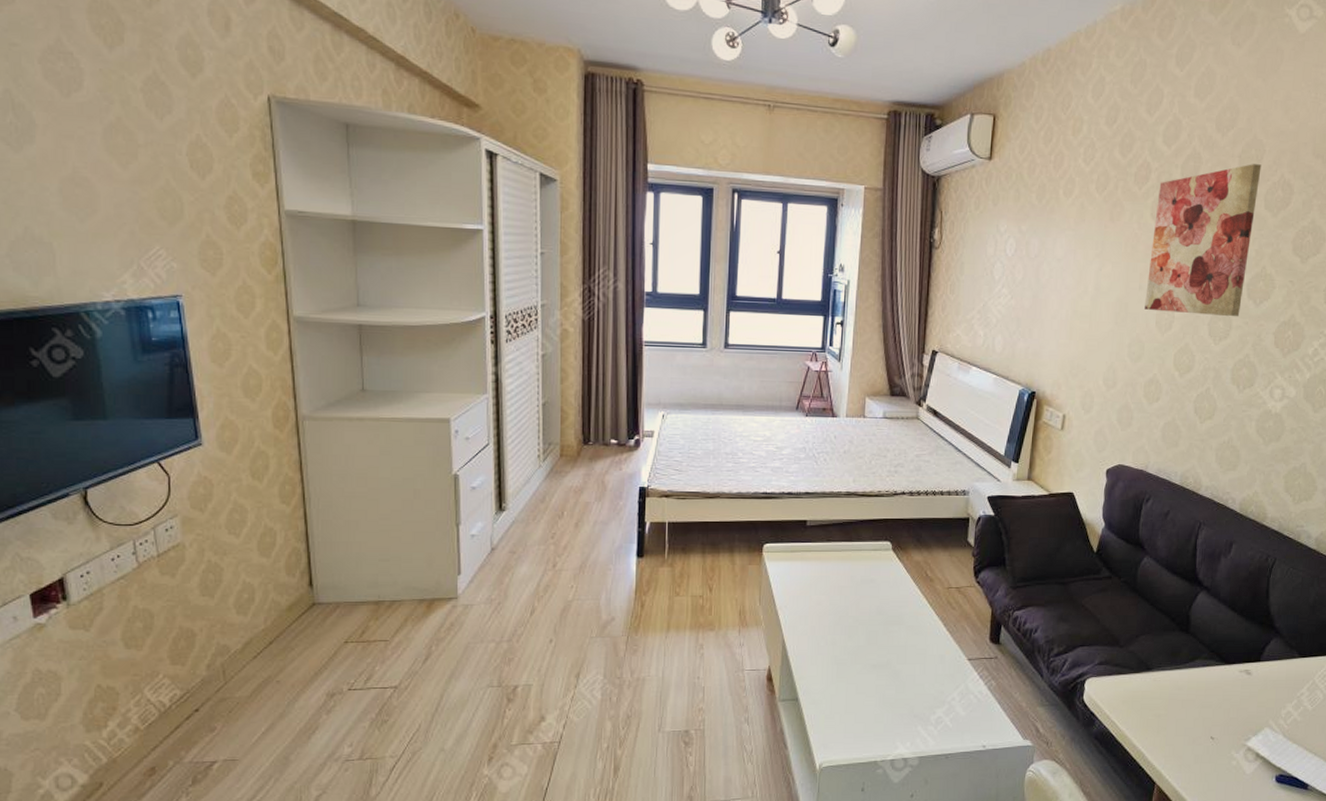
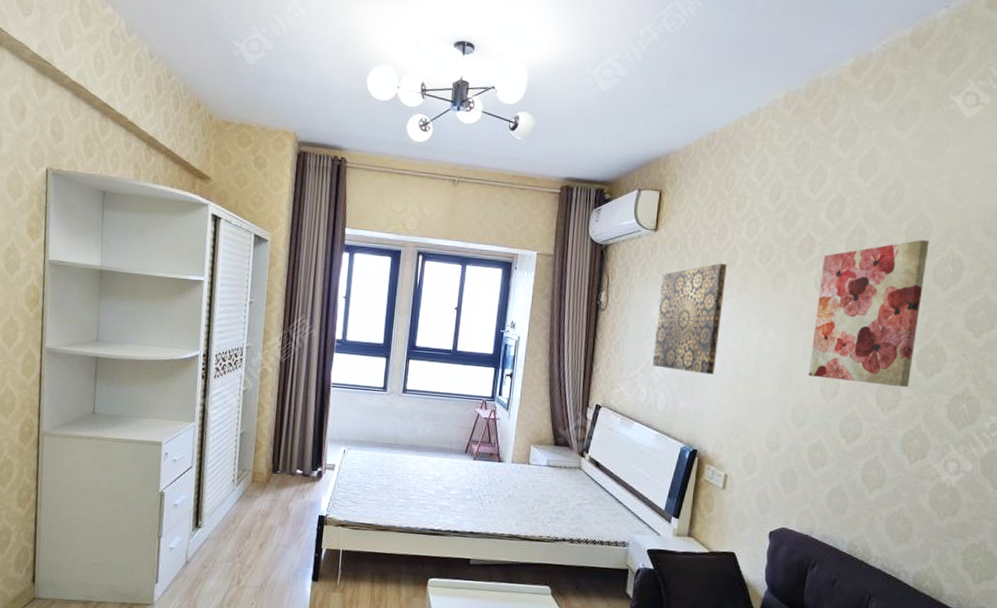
wall art: none [989,193,1064,313] -> present [652,263,727,375]

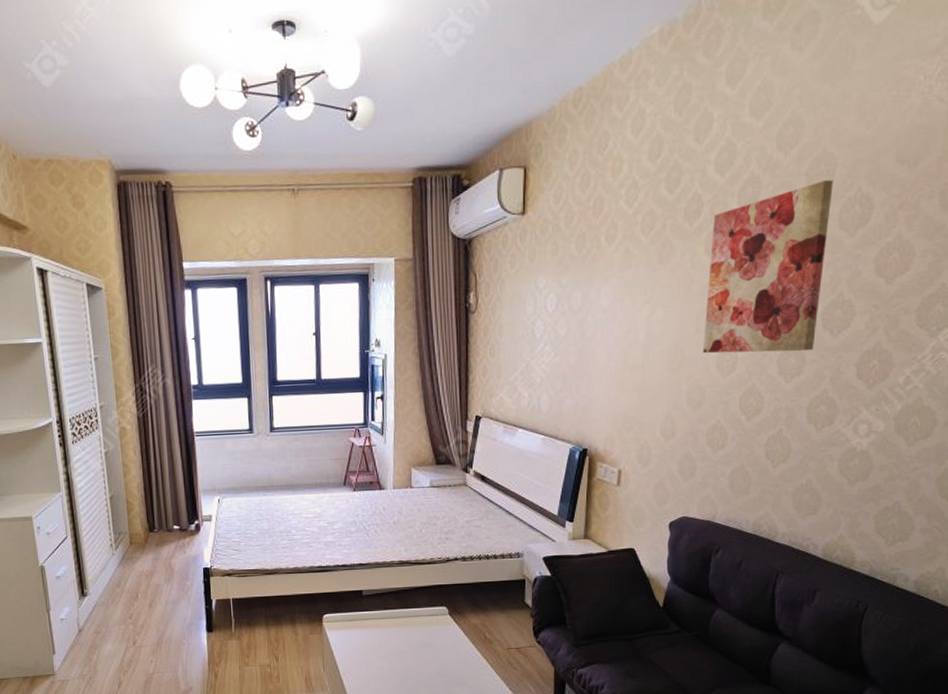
wall art: present [652,263,727,375] -> none [532,240,606,367]

